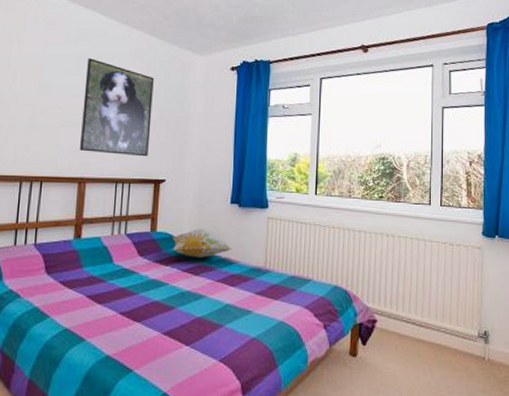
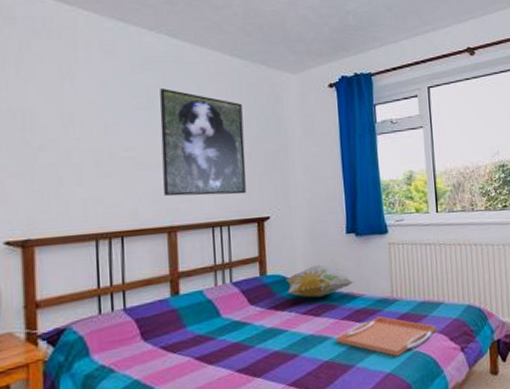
serving tray: none [210,284,304,324] -> present [336,316,437,357]

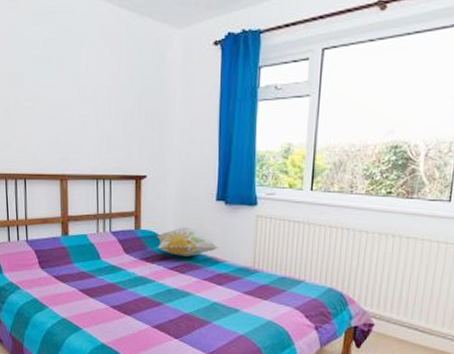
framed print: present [160,88,246,197] -> none [55,41,128,151]
serving tray: present [336,316,437,357] -> none [197,283,294,323]

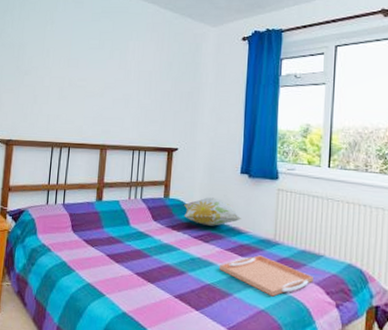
serving tray: none [197,283,294,323] -> present [219,255,315,297]

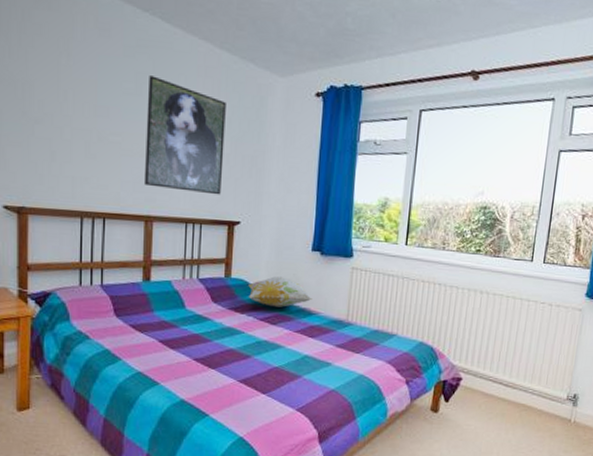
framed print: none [101,33,168,126] -> present [143,75,226,195]
serving tray: present [219,255,315,297] -> none [288,336,386,377]

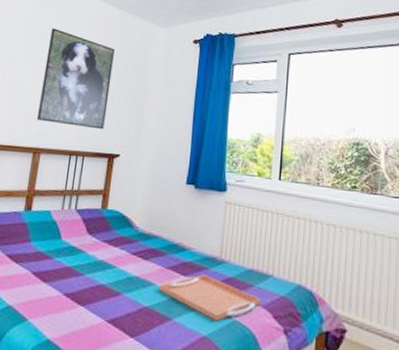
decorative pillow: present [248,276,313,307] -> none [123,209,186,242]
serving tray: none [288,336,386,377] -> present [159,274,262,322]

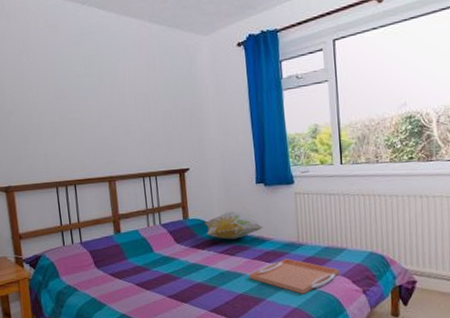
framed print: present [36,28,115,130] -> none [94,56,169,151]
decorative pillow: none [123,209,186,242] -> present [205,211,264,240]

